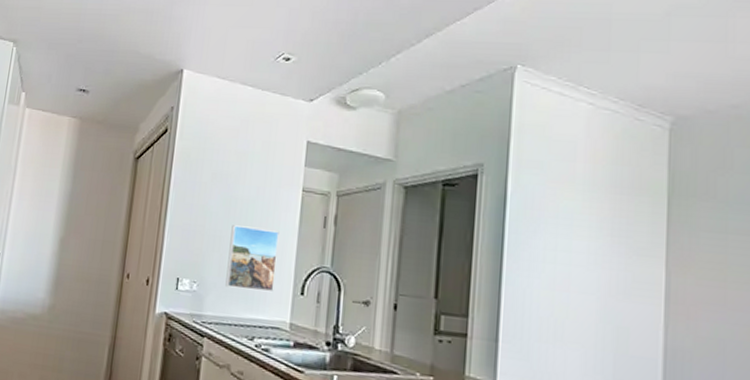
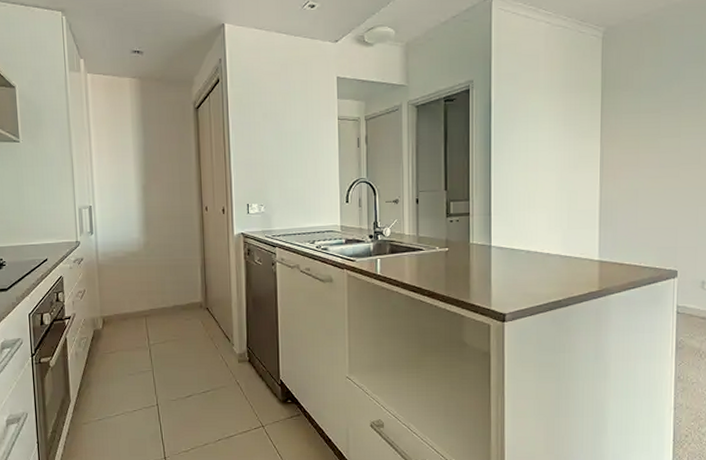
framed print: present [225,225,280,293] -> none [285,154,325,205]

